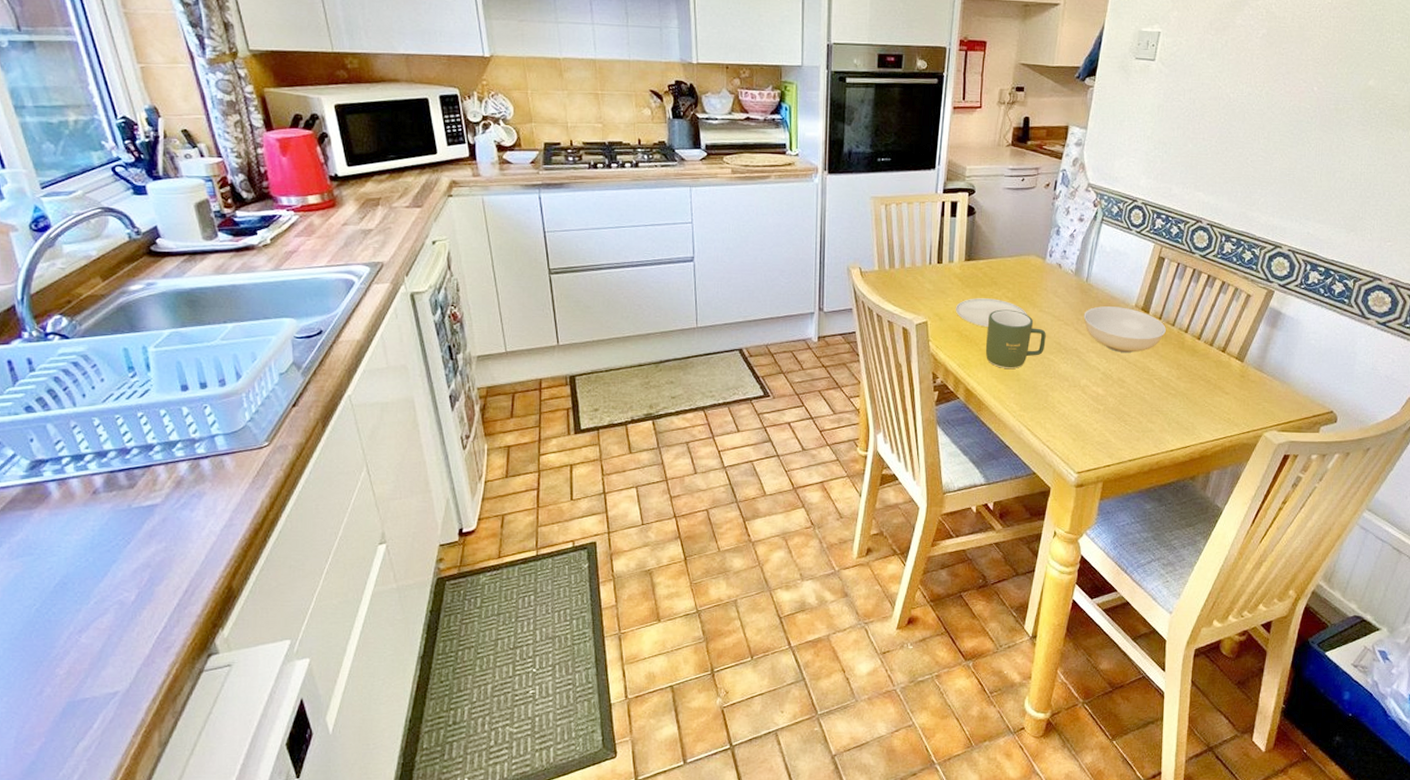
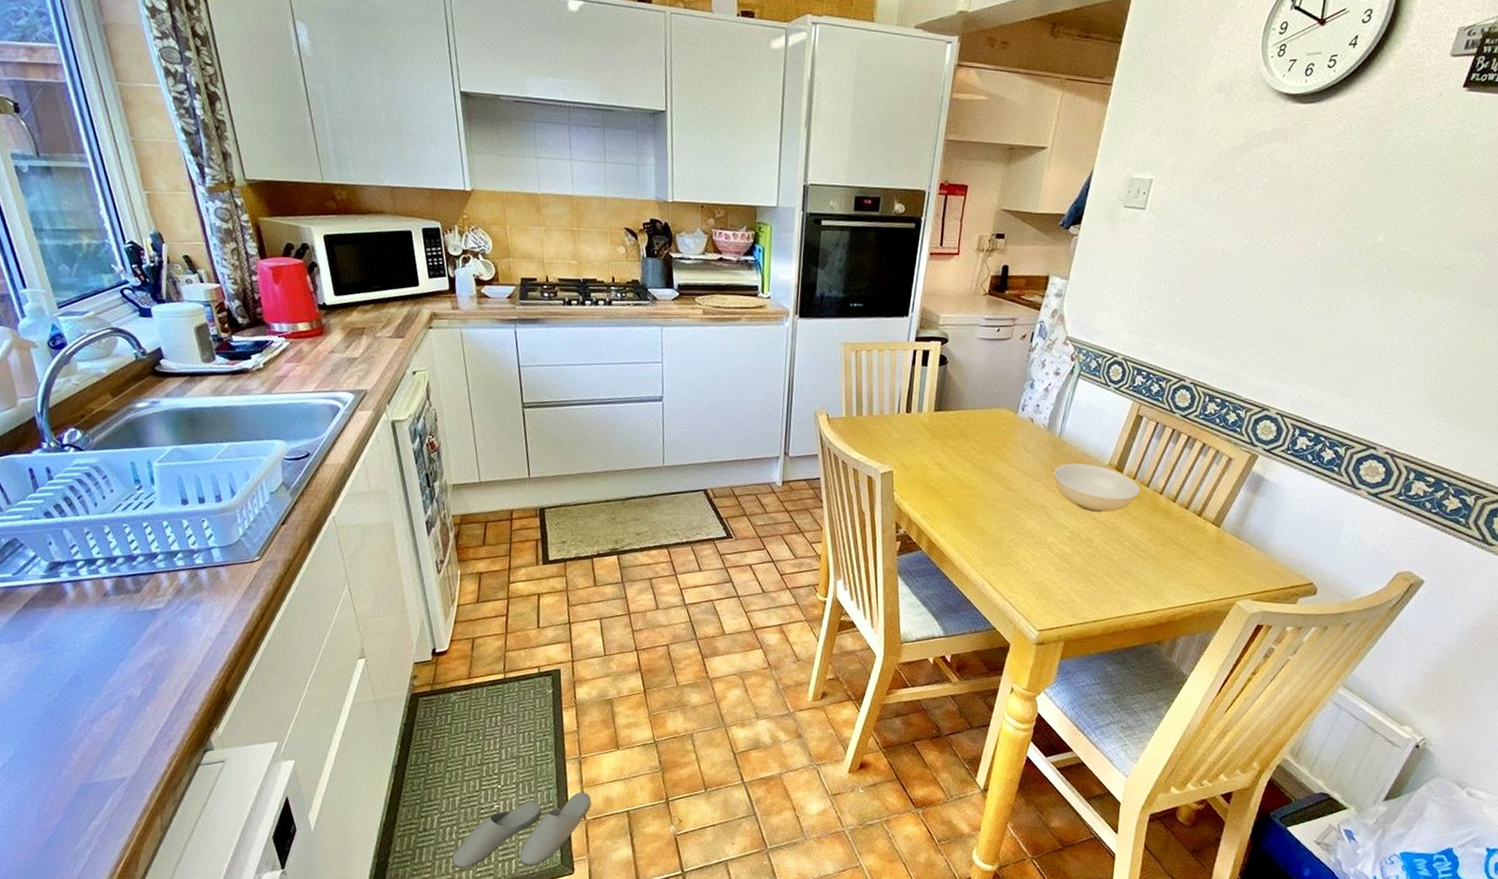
slippers: none [485,669,632,762] -> present [452,792,591,869]
plate: present [955,298,1027,328] -> none [922,449,996,480]
mug: present [985,309,1046,370] -> none [950,462,1014,523]

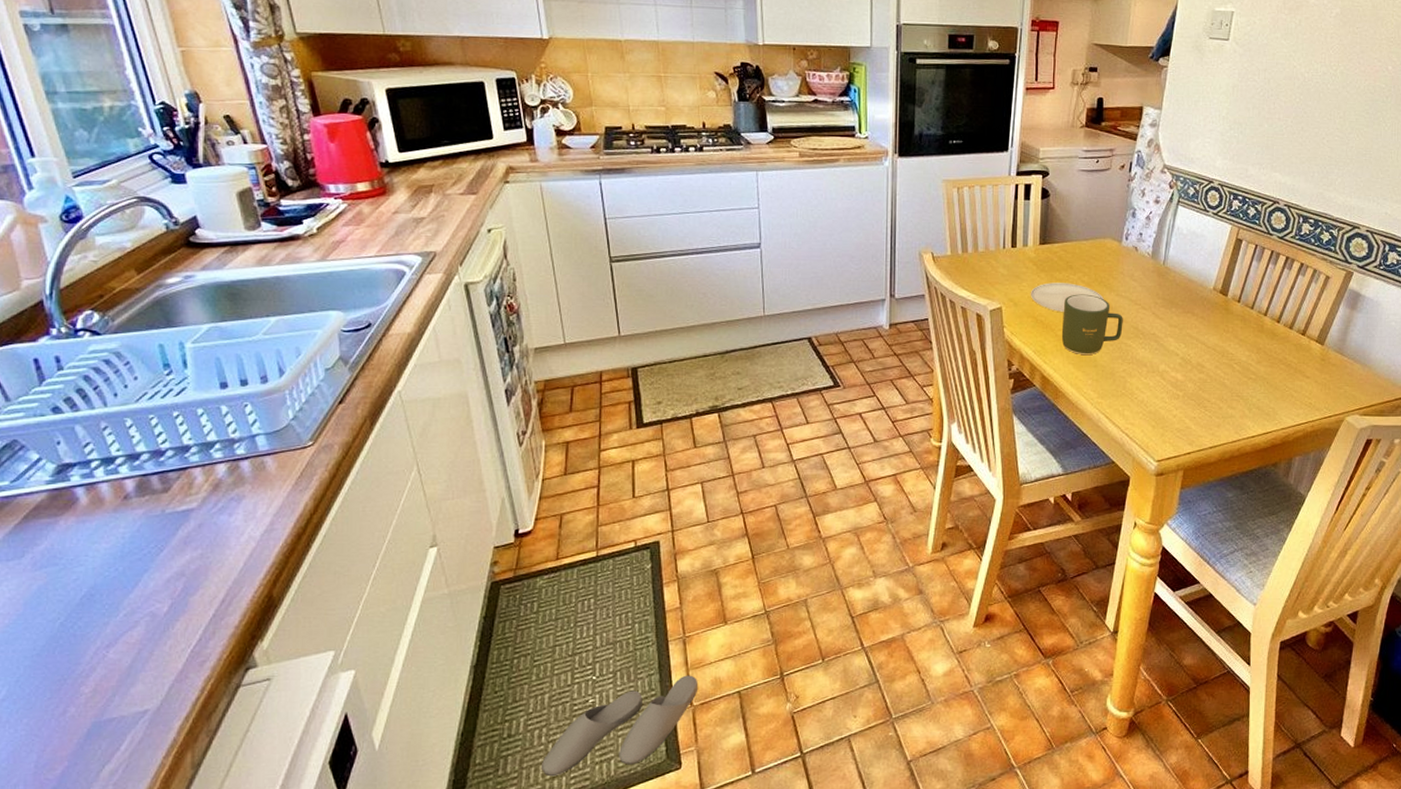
plate: none [922,449,996,480] -> present [1030,282,1104,313]
mug: none [950,462,1014,523] -> present [1061,294,1123,356]
bowl: present [1054,463,1140,512] -> none [1161,290,1245,337]

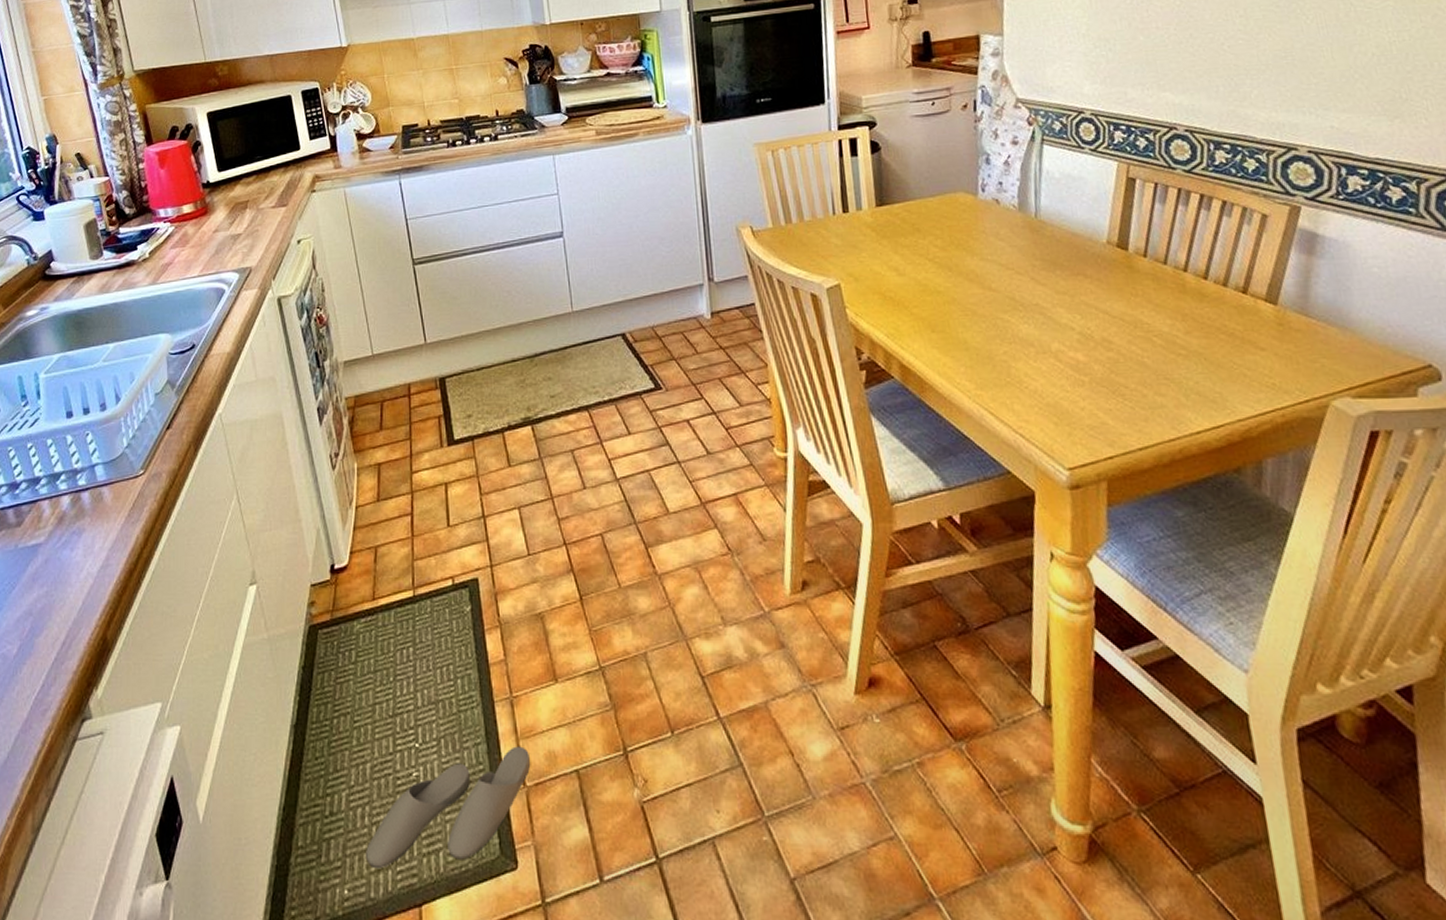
plate: present [1030,282,1104,313] -> none [872,249,965,286]
mug: present [1061,294,1123,356] -> none [915,261,996,337]

